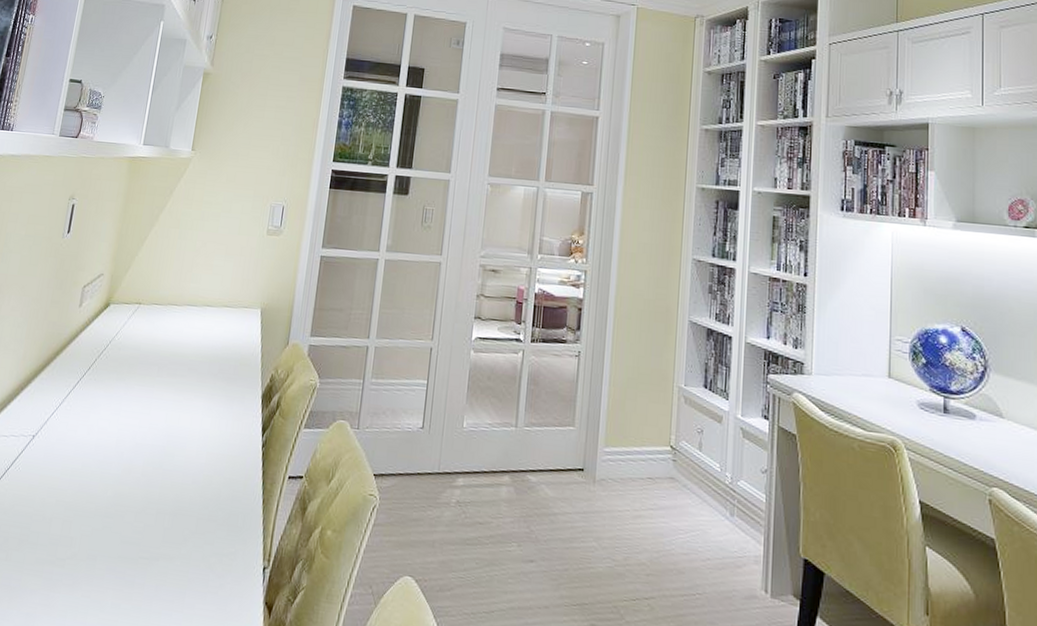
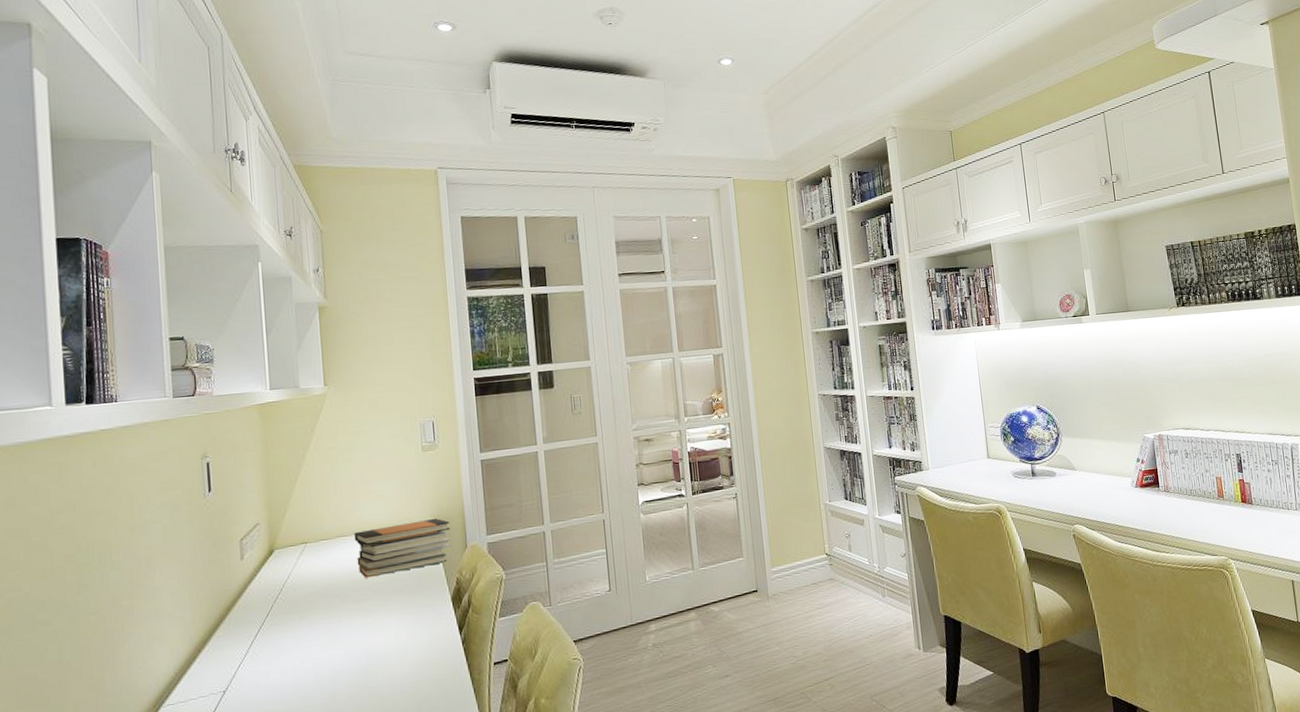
book stack: none [181,303,277,356] -> present [353,518,451,578]

